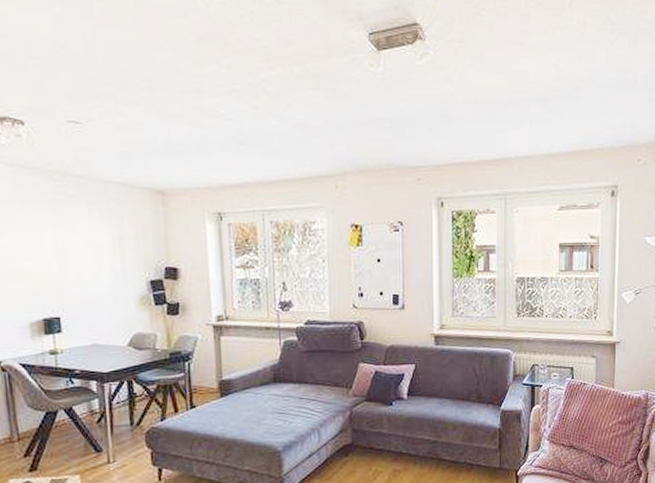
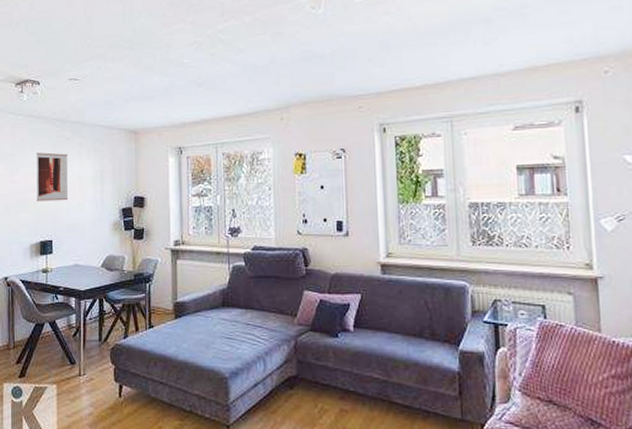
wall art: none [27,212,77,272] -> present [36,152,68,202]

